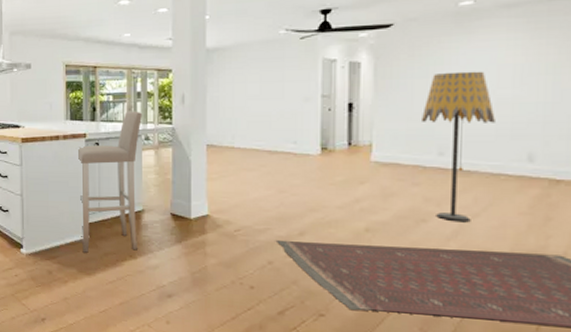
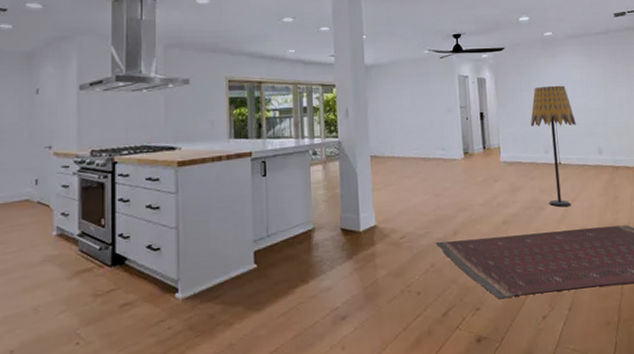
bar stool: present [76,111,142,253] -> none [241,126,309,286]

